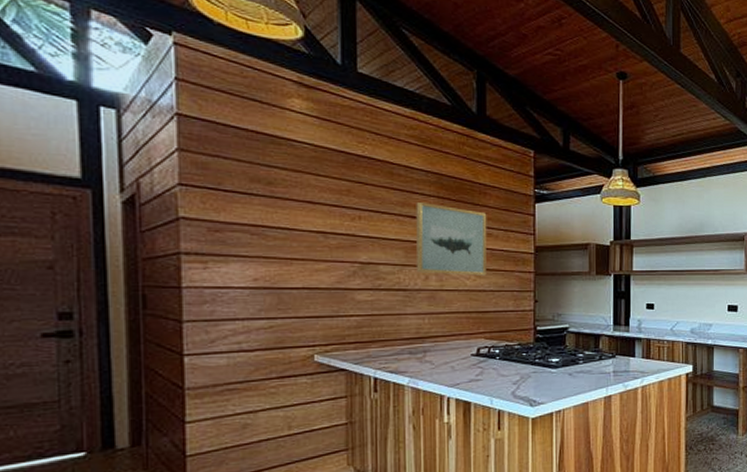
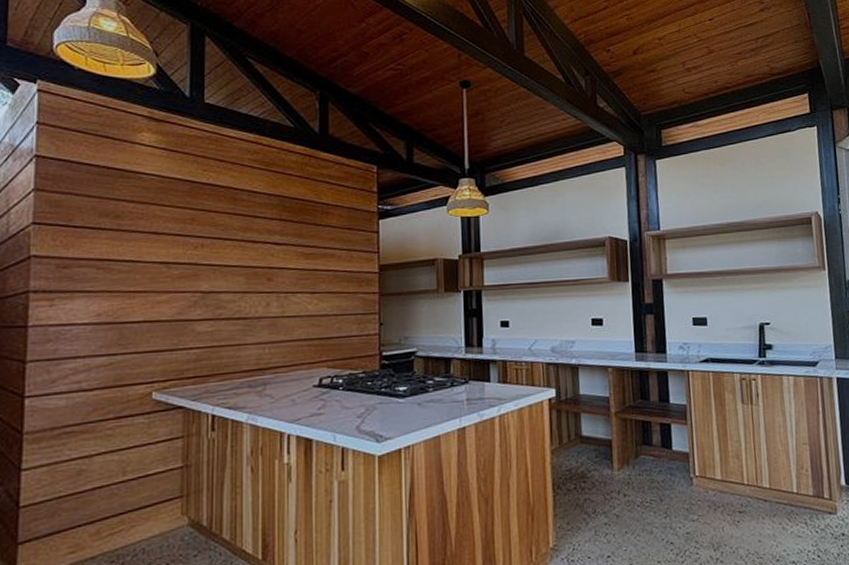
wall art: present [415,201,487,276] -> none [257,225,330,300]

